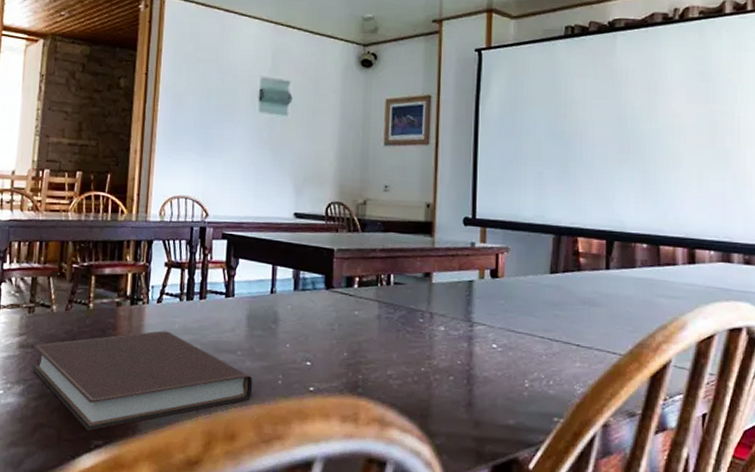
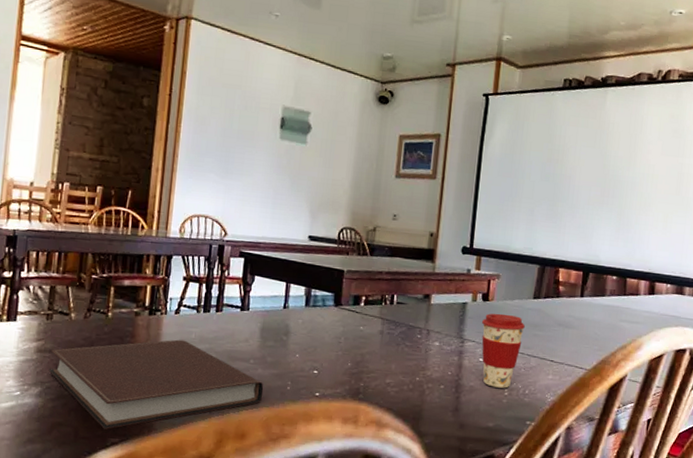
coffee cup: none [491,291,543,379] -> present [481,313,525,388]

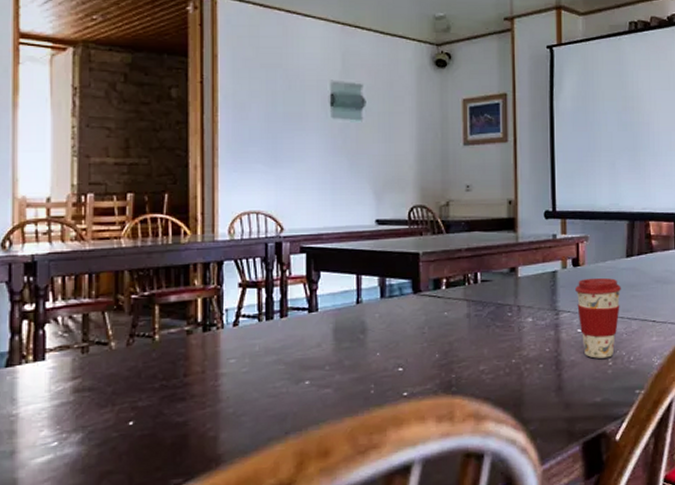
notebook: present [48,339,264,430] -> none [90,354,344,470]

